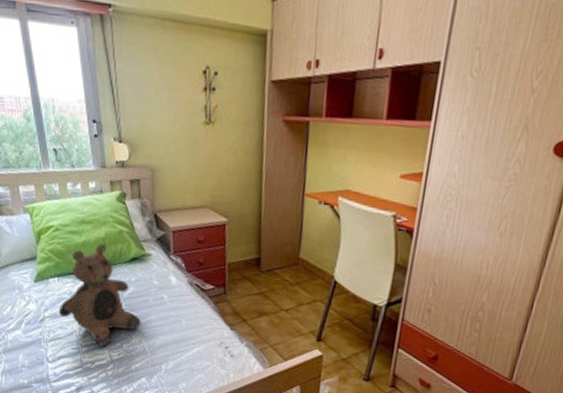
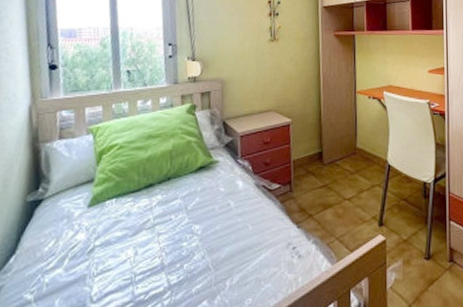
teddy bear: present [58,244,141,347] -> none [111,157,206,271]

